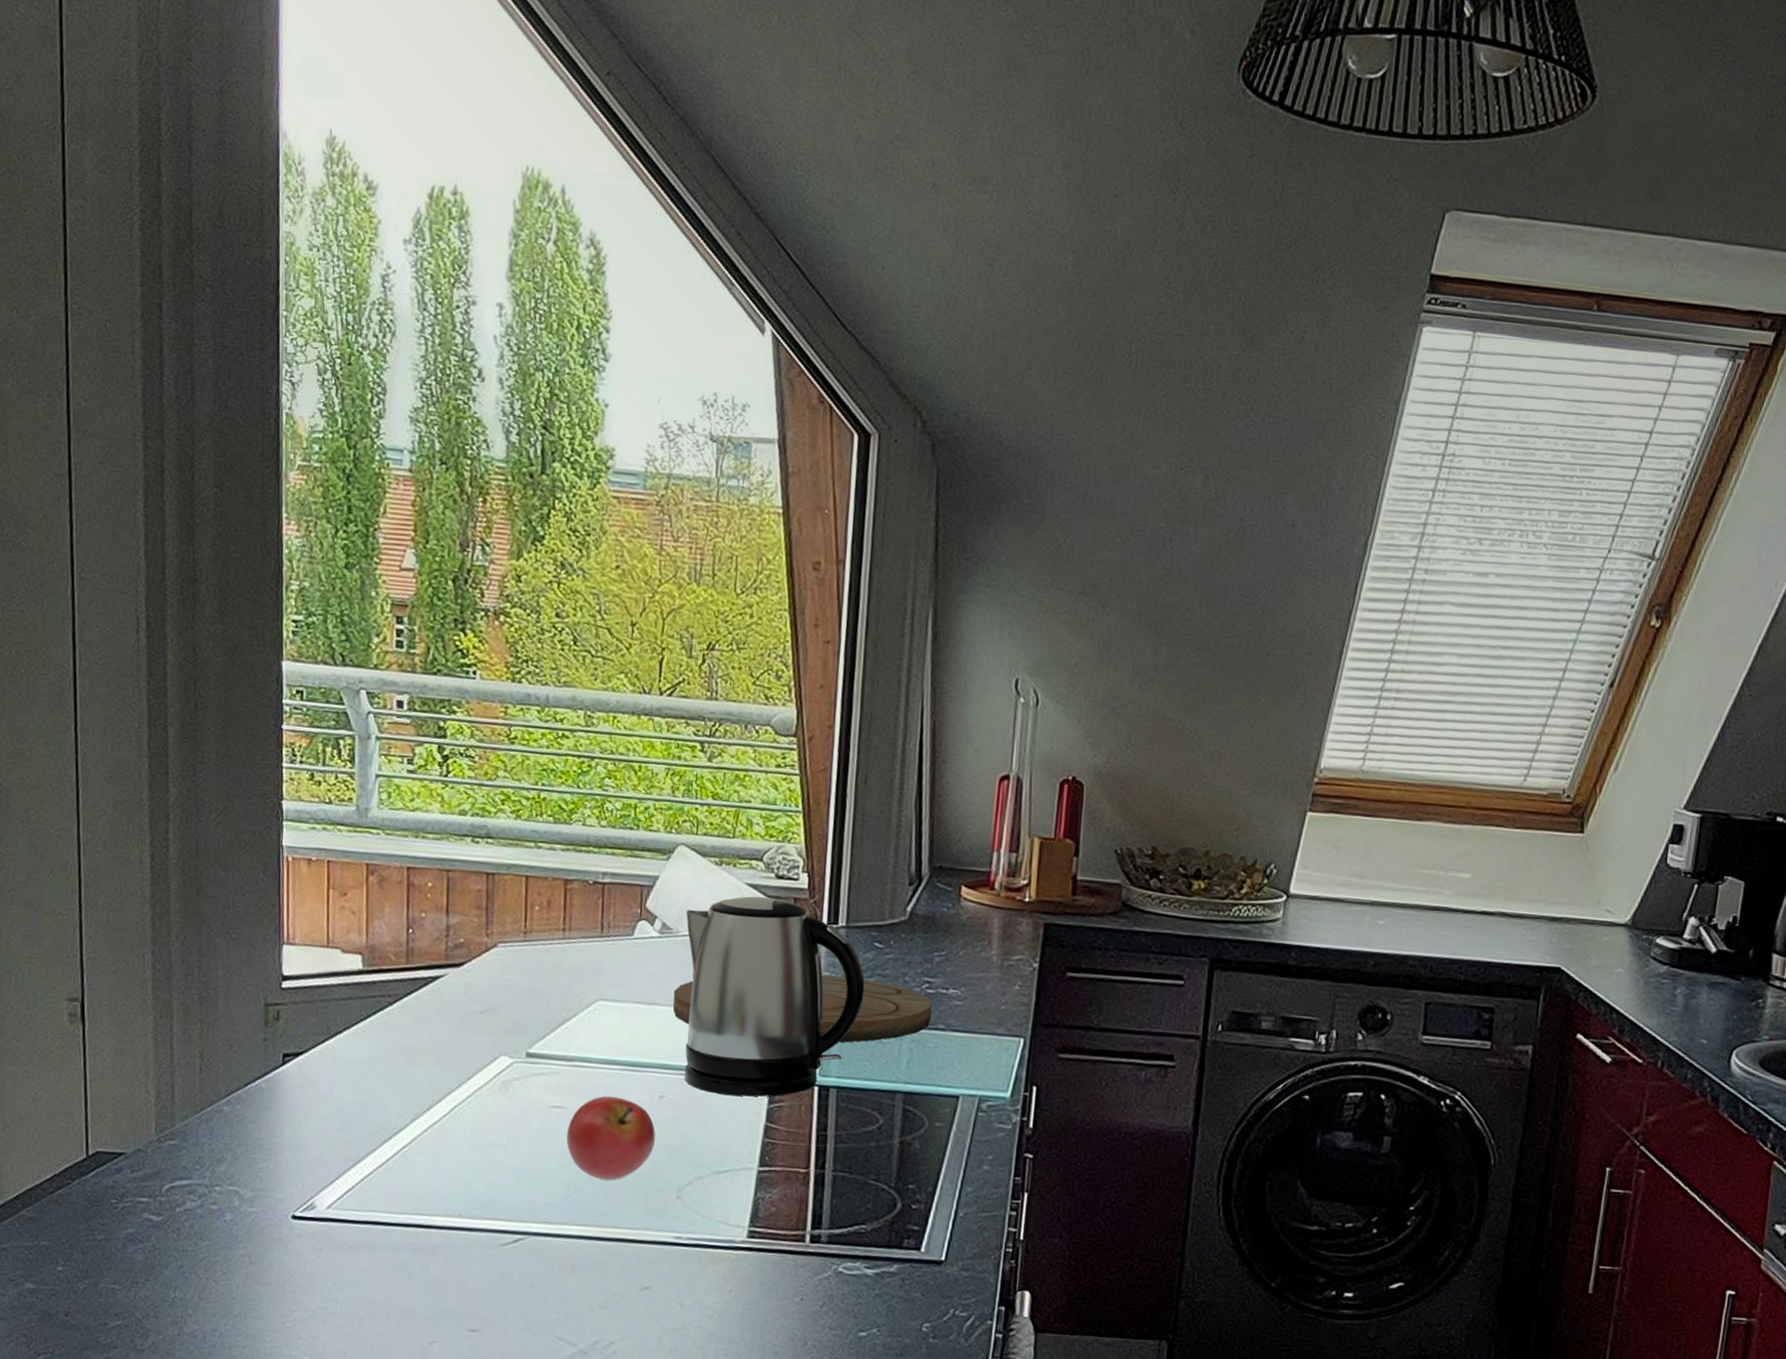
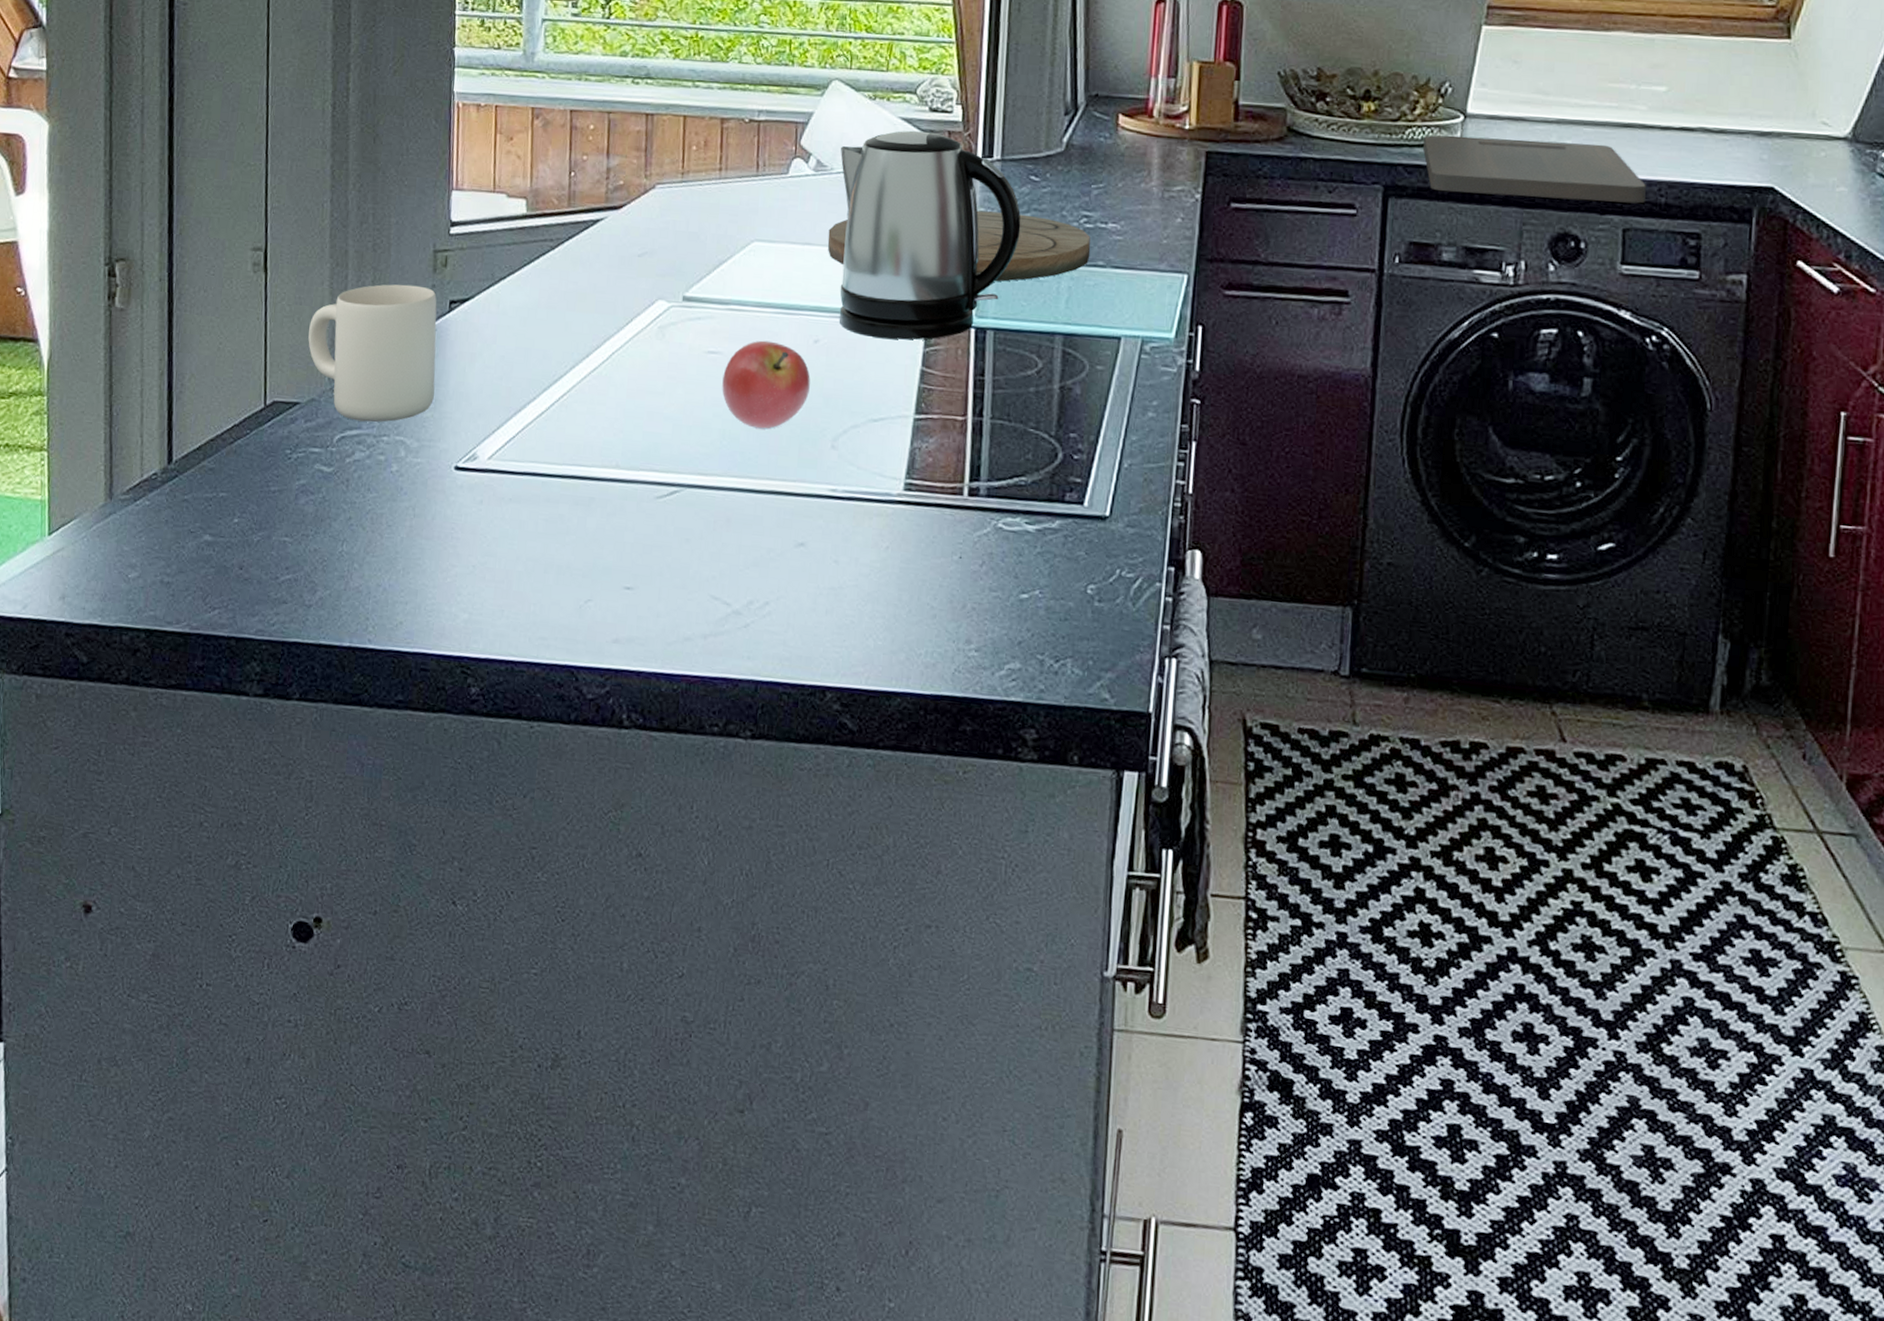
mug: none [132,1037,270,1173] -> present [308,284,437,423]
cutting board: none [1248,912,1448,980] -> present [1423,135,1646,204]

